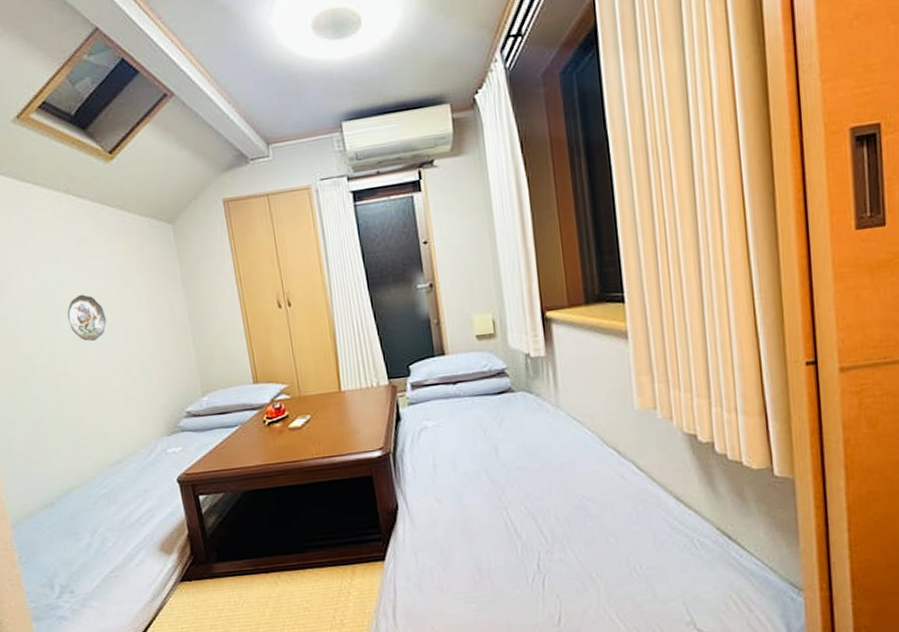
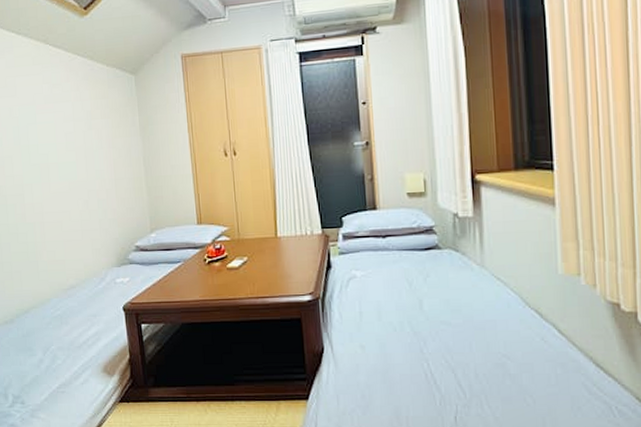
decorative plate: present [67,294,107,341] -> none [38,133,71,176]

